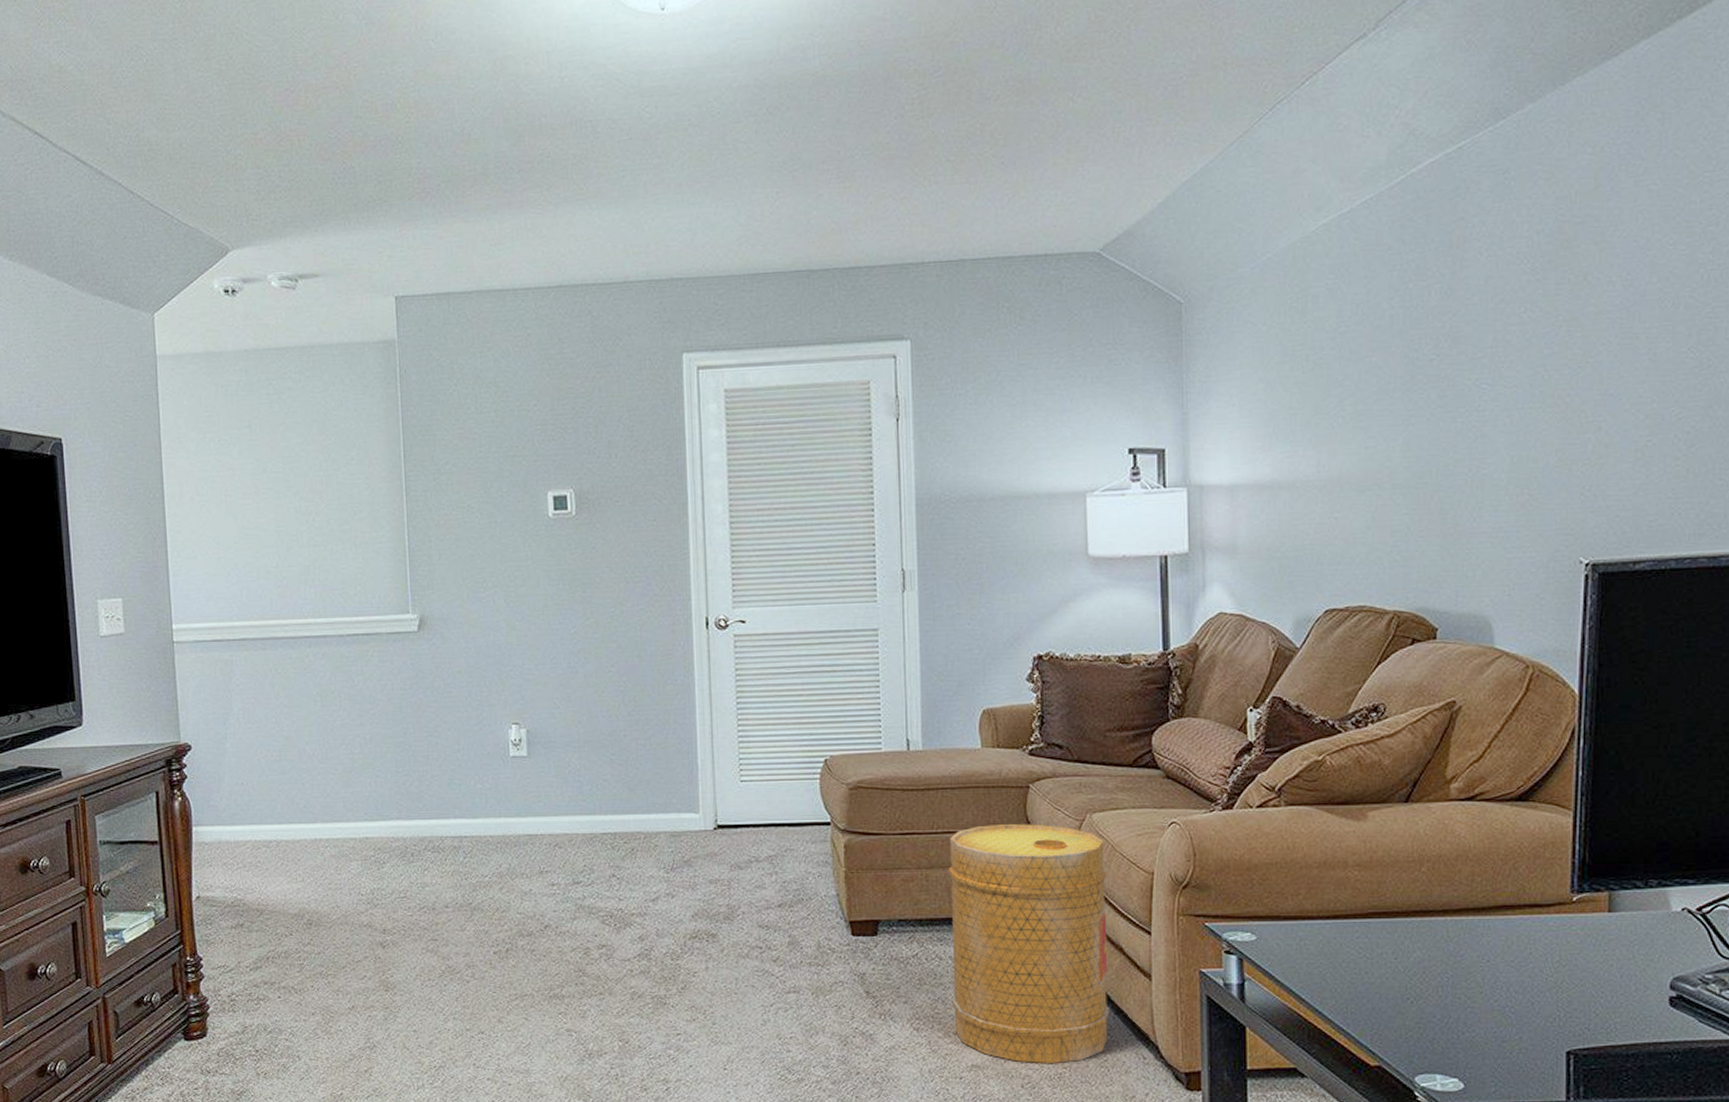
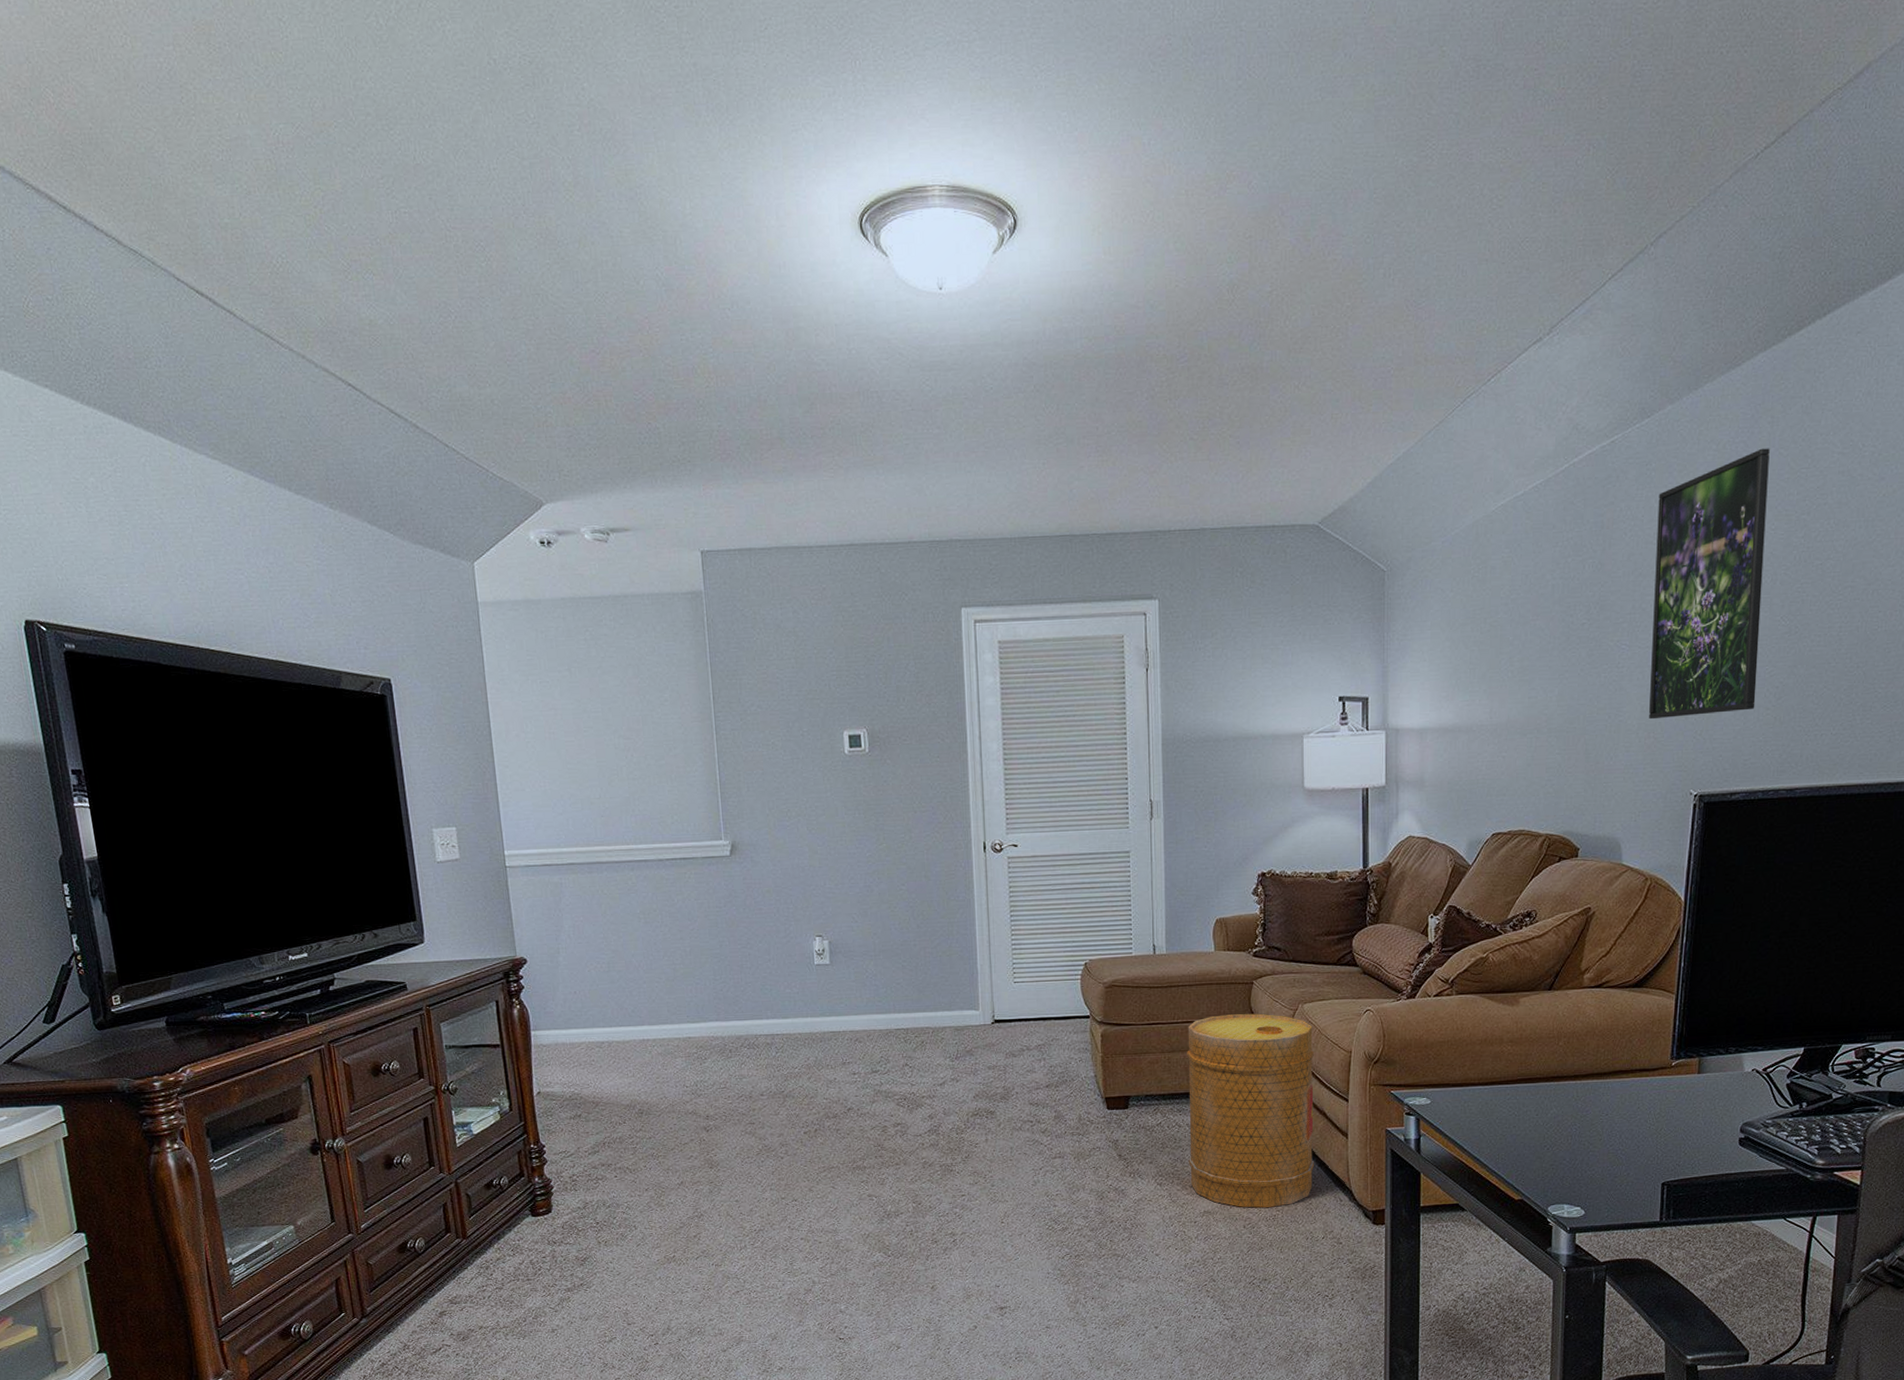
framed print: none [1521,149,1662,473] -> present [1649,448,1770,720]

